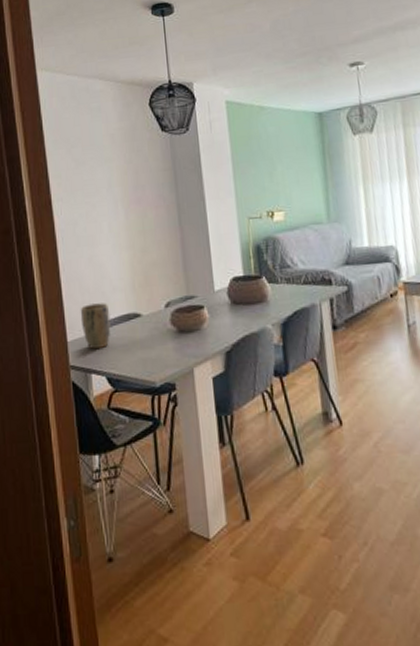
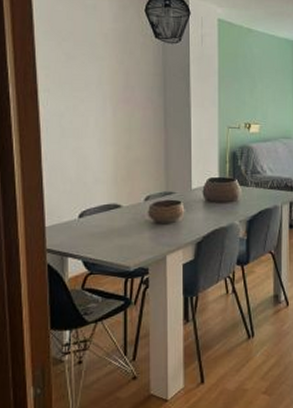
plant pot: present [80,303,111,350] -> none [60,193,91,235]

